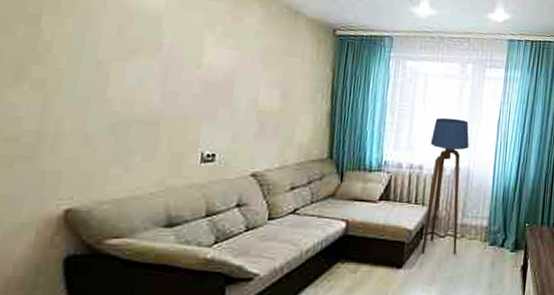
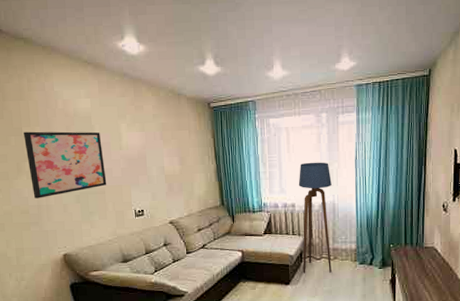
wall art: none [34,21,172,121] -> present [24,131,107,199]

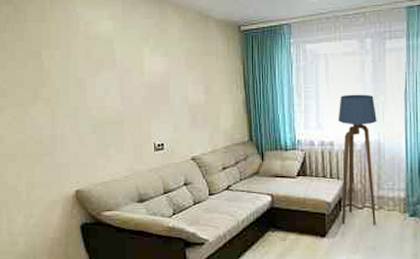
wall art: present [24,131,107,199] -> none [43,55,126,128]

